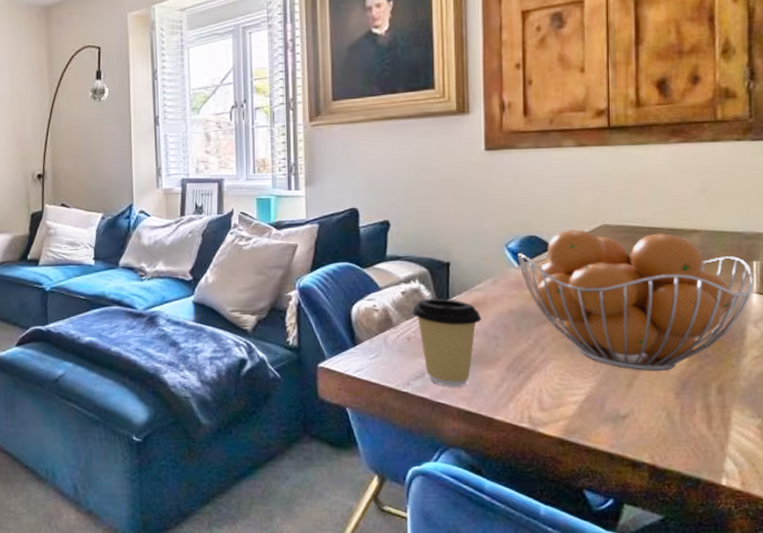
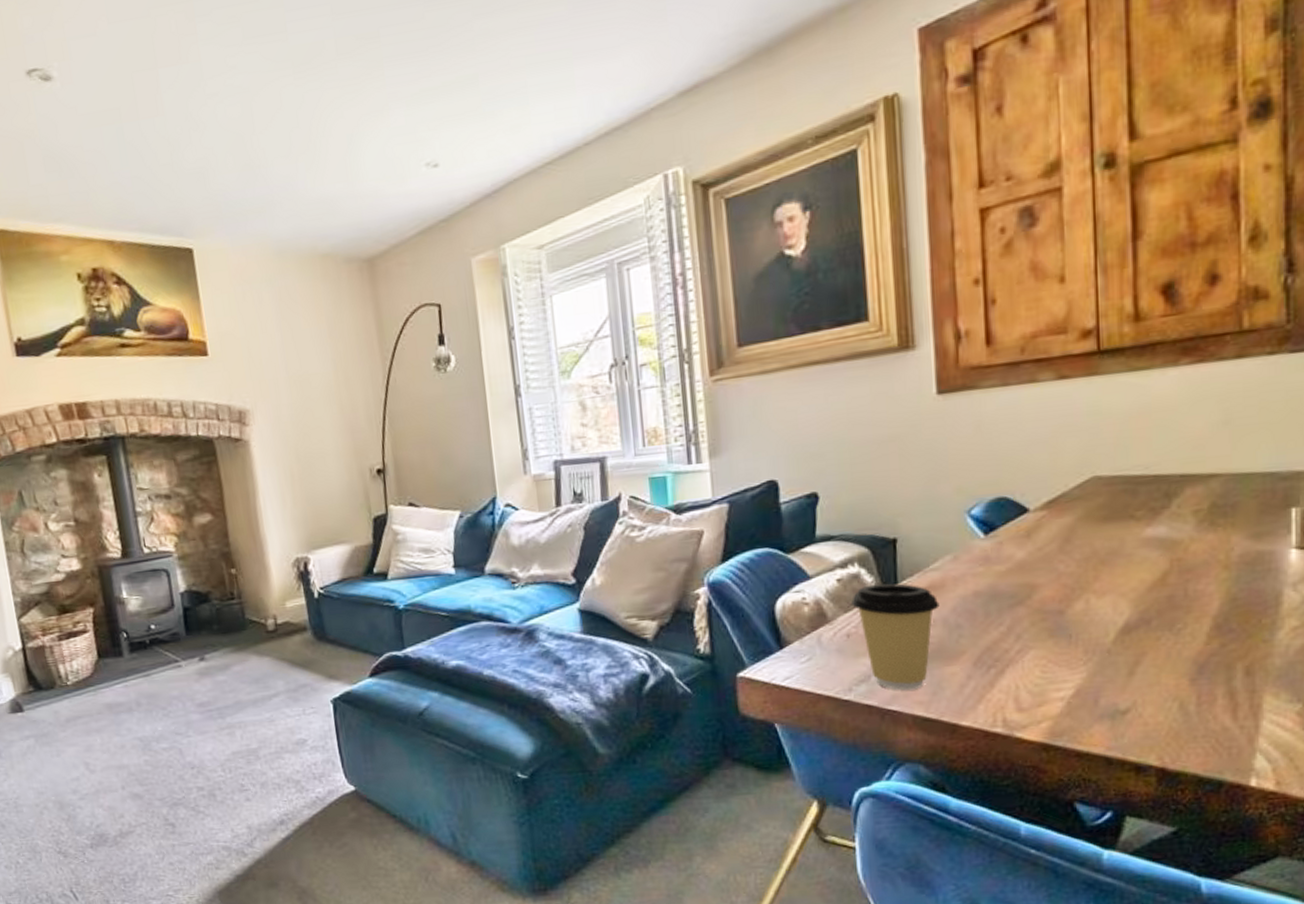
fruit basket: present [517,229,755,372] -> none [983,481,1294,655]

